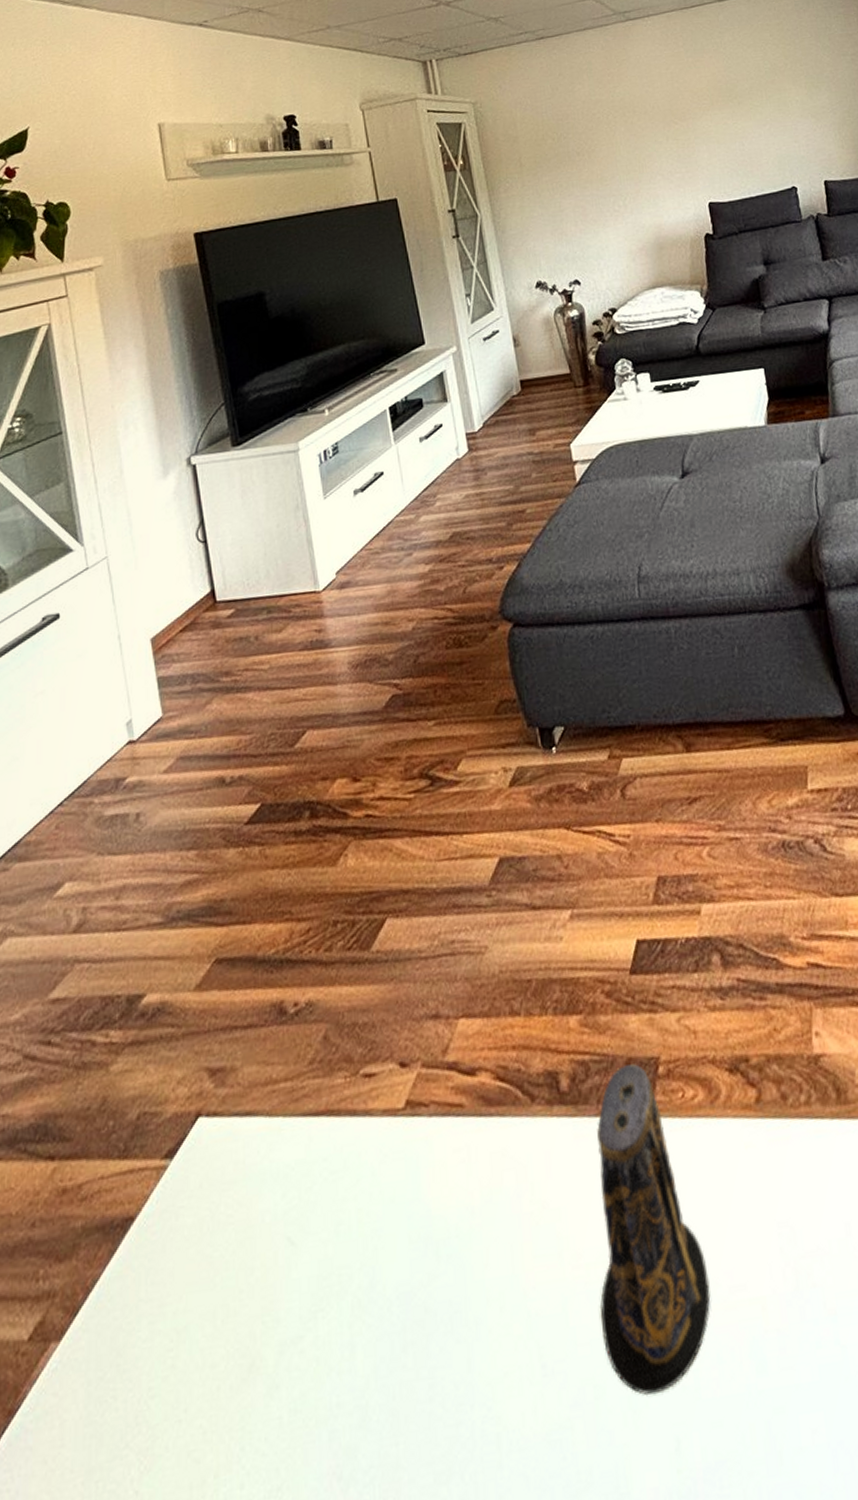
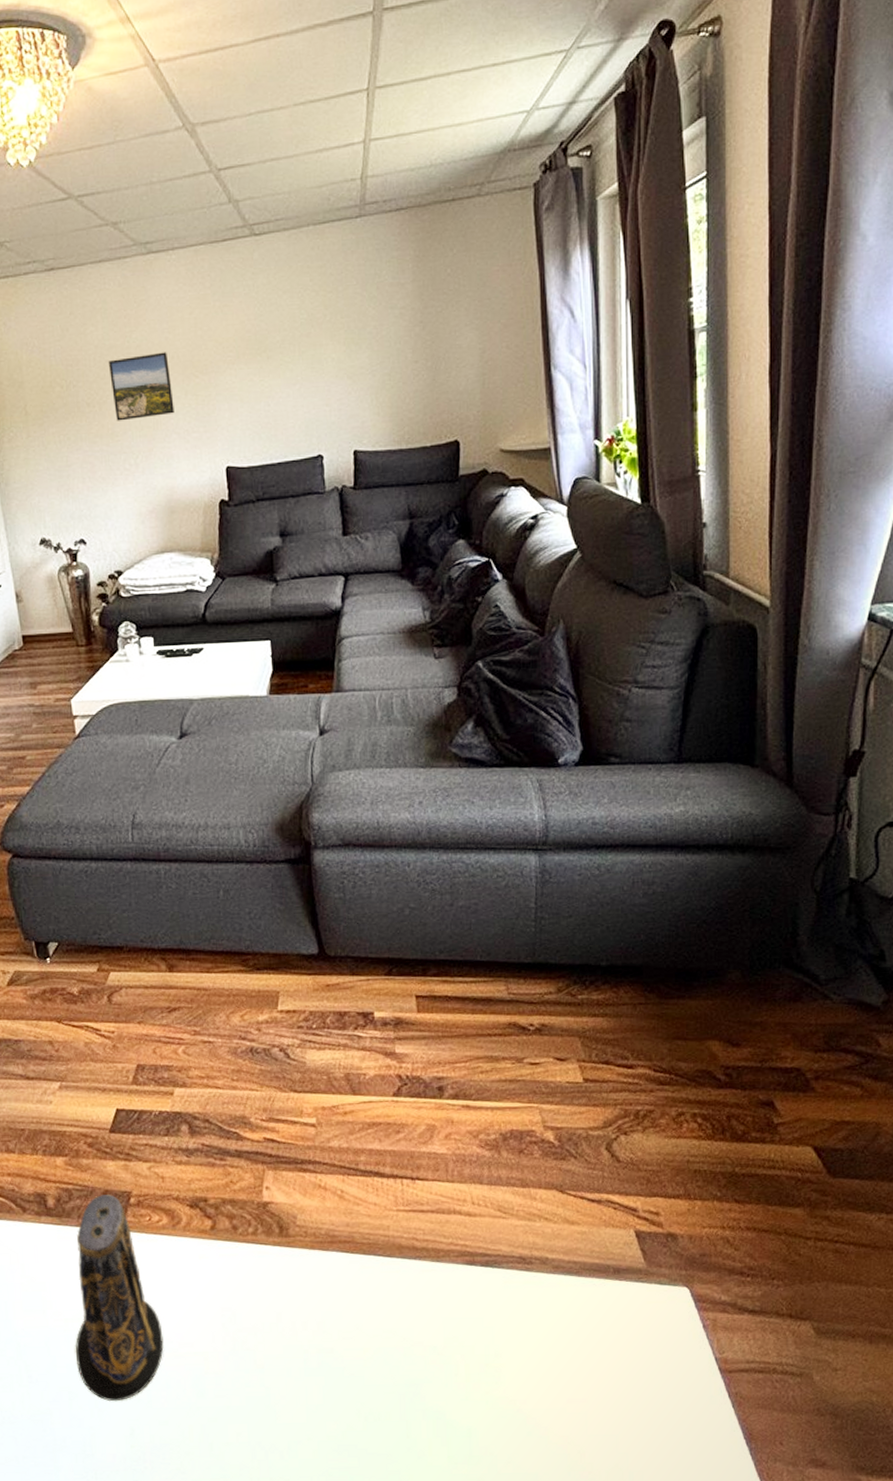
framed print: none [594,103,658,167] -> present [108,352,174,421]

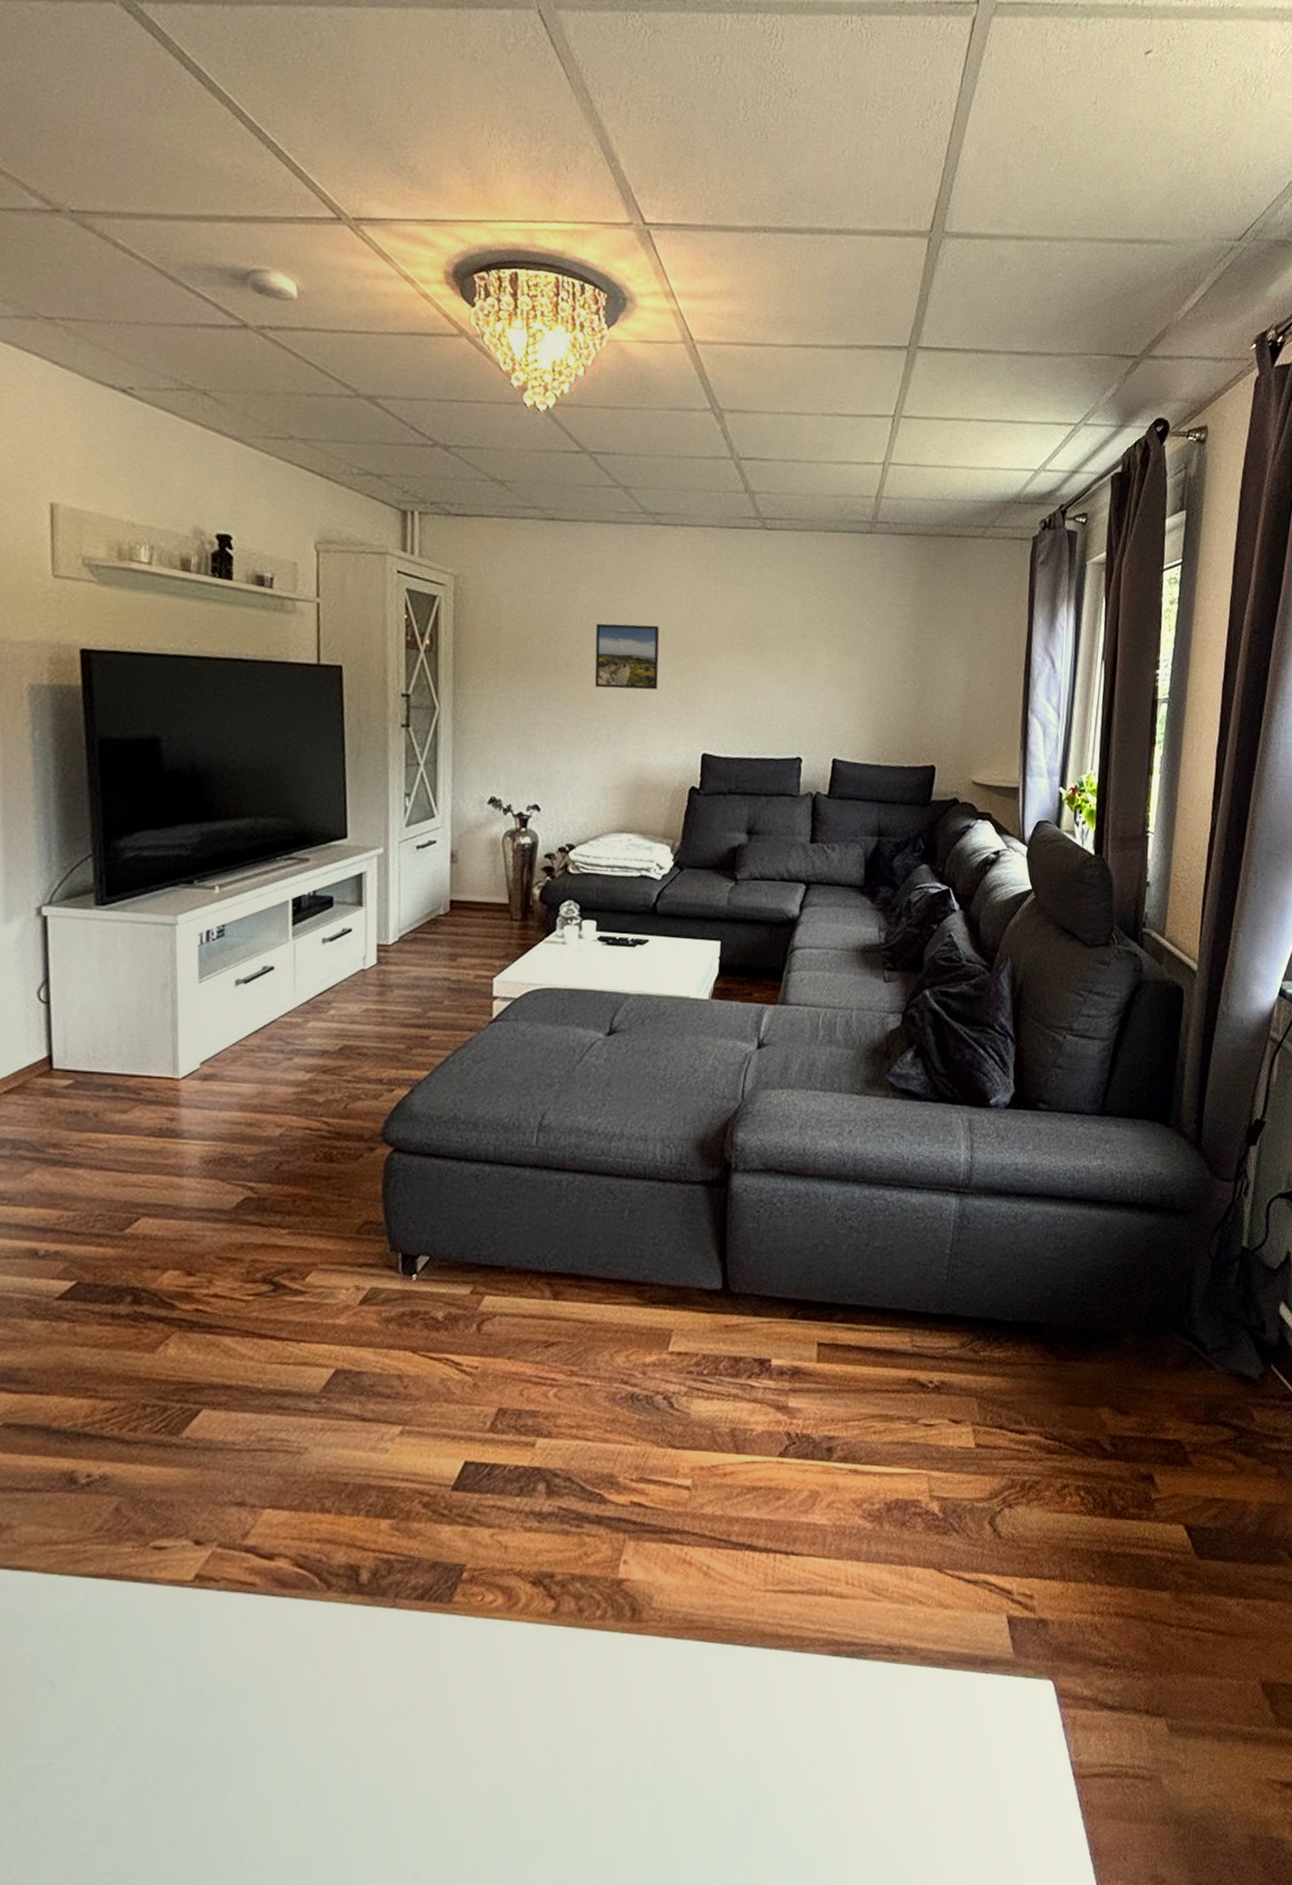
candle: present [76,1194,164,1402] -> none [360,1568,474,1836]

